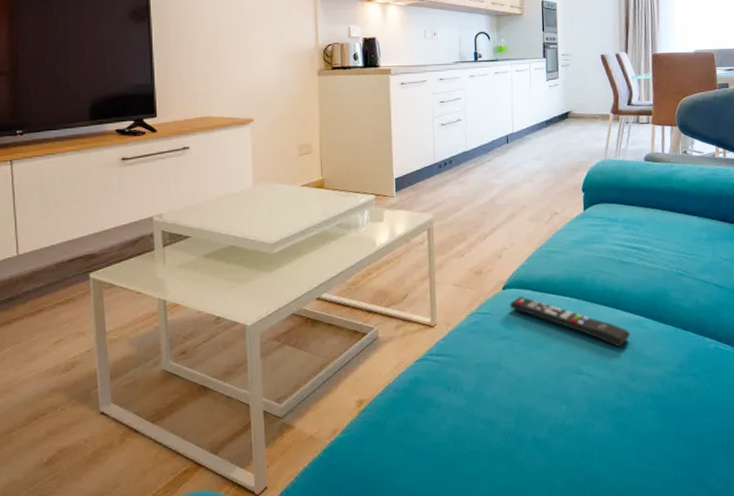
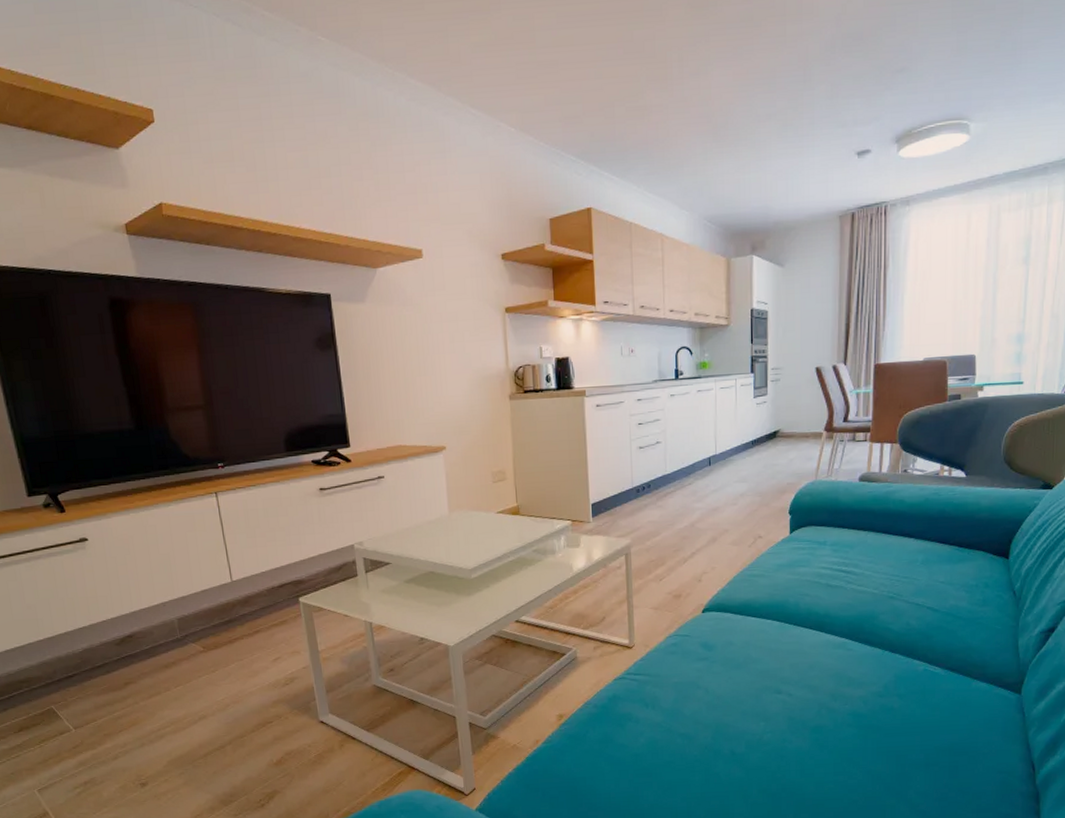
remote control: present [509,296,631,348] -> none [709,619,834,669]

